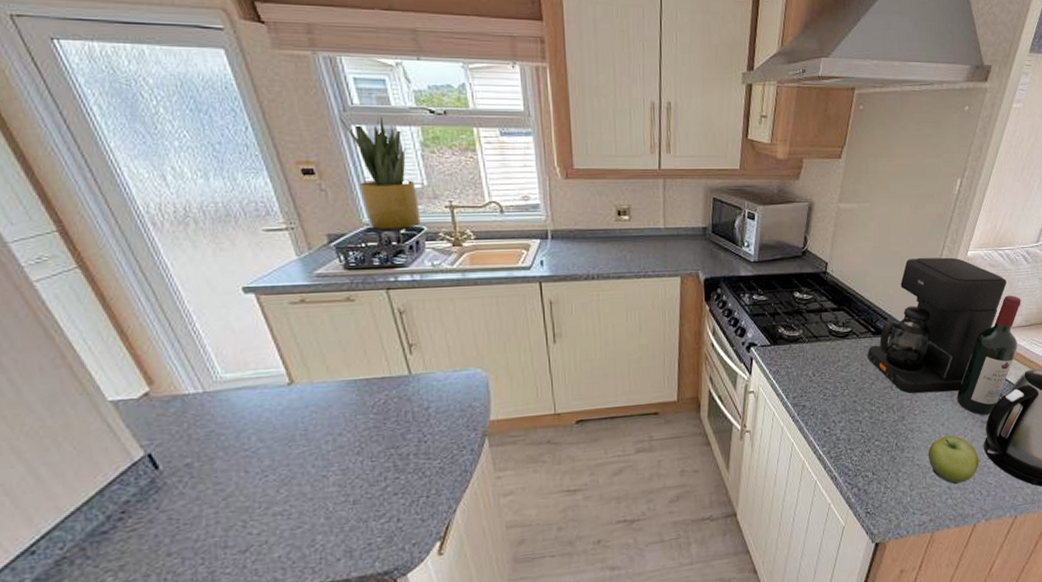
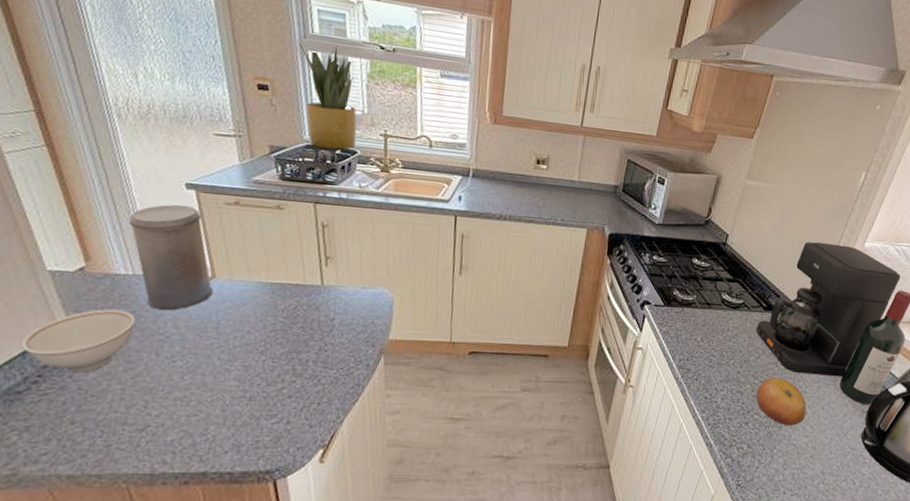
bowl: none [96,430,216,503] -> present [21,309,135,373]
canister: none [188,310,295,426] -> present [129,204,214,311]
fruit: none [875,401,927,448] -> present [756,377,807,426]
fruit: present [928,435,979,484] -> none [805,420,856,469]

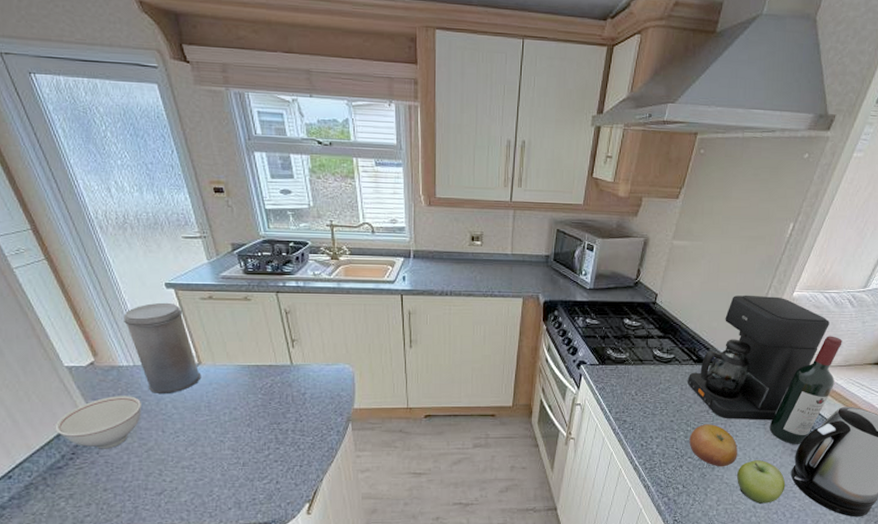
planter: present [298,42,357,150] -> none [244,145,306,243]
fruit: none [805,420,856,469] -> present [737,460,786,504]

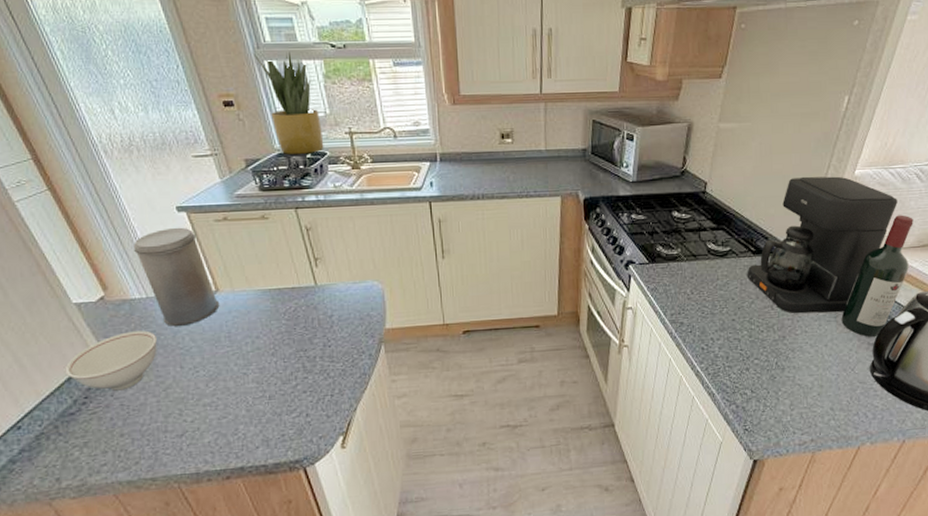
planter: none [244,145,306,243] -> present [253,51,324,155]
fruit: present [689,424,738,467] -> none [754,320,809,368]
fruit: present [737,460,786,504] -> none [810,356,865,405]

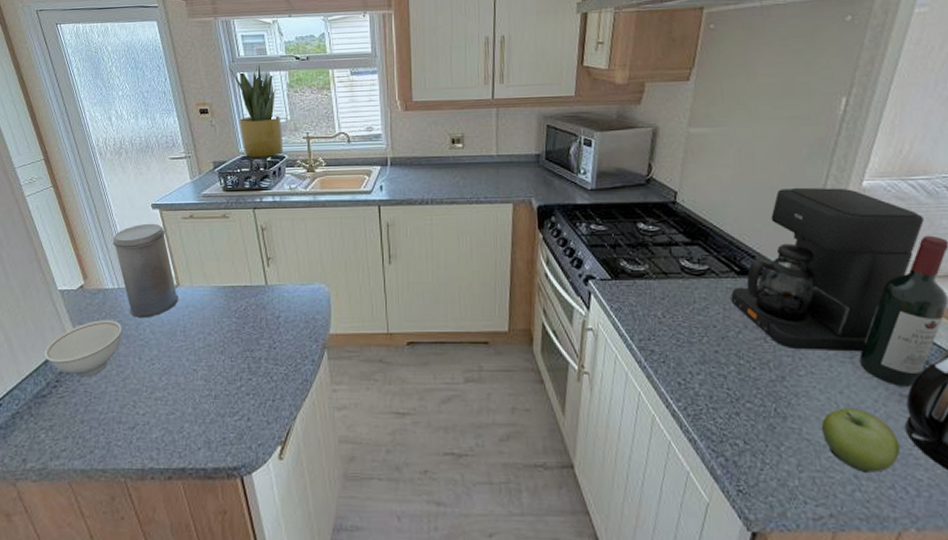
fruit: none [810,356,865,405] -> present [822,408,901,473]

